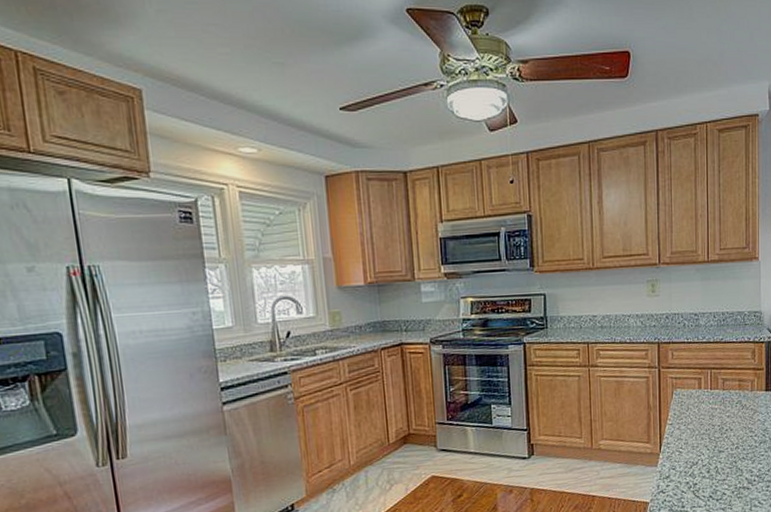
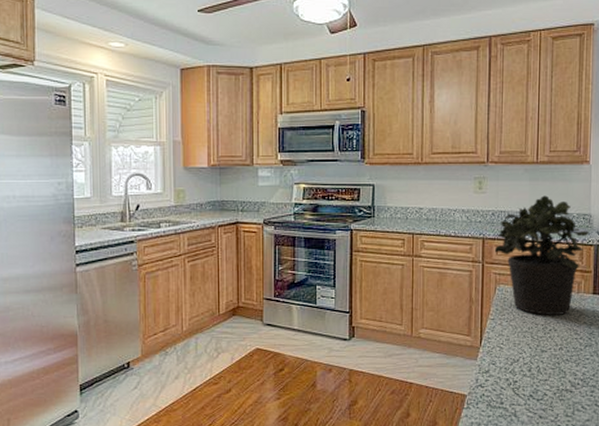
potted plant: none [669,295,761,416] -> present [494,195,590,315]

